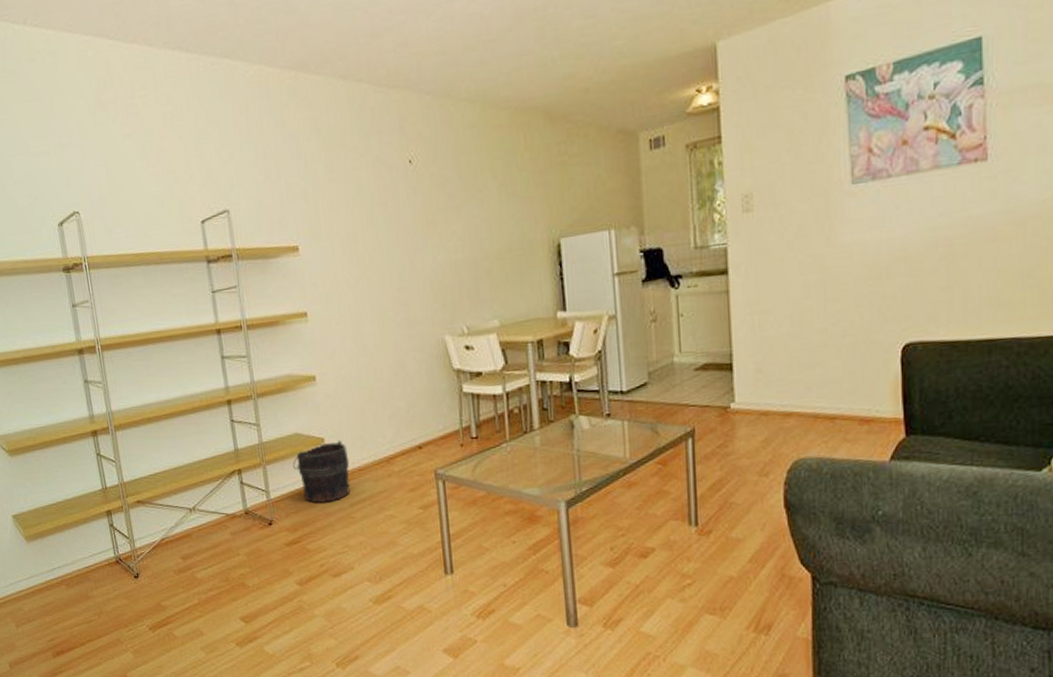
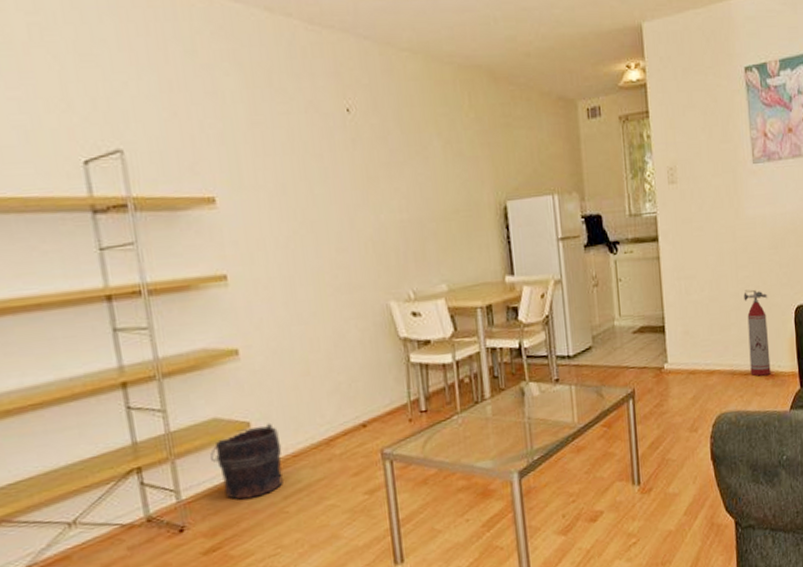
fire extinguisher: none [833,325,866,421] -> present [743,289,771,377]

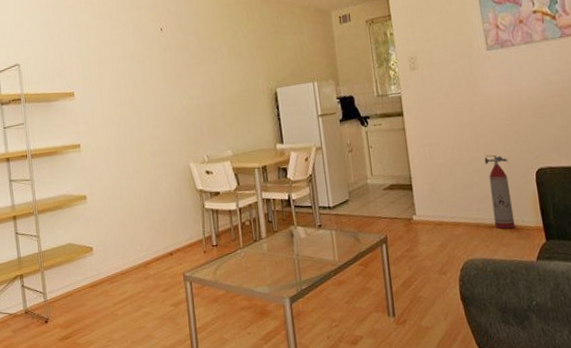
bucket: present [210,423,283,500] -> none [66,248,114,303]

